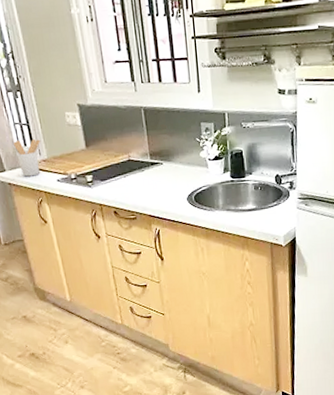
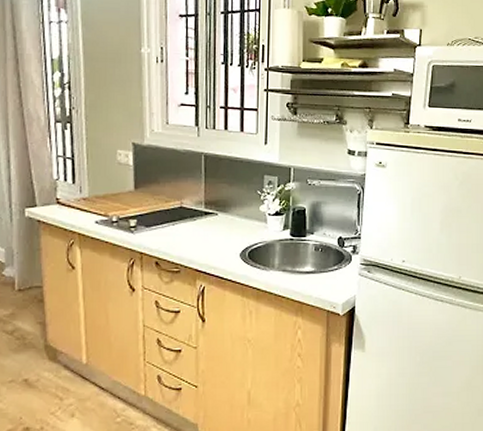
utensil holder: present [14,139,41,177] -> none [52,175,85,215]

